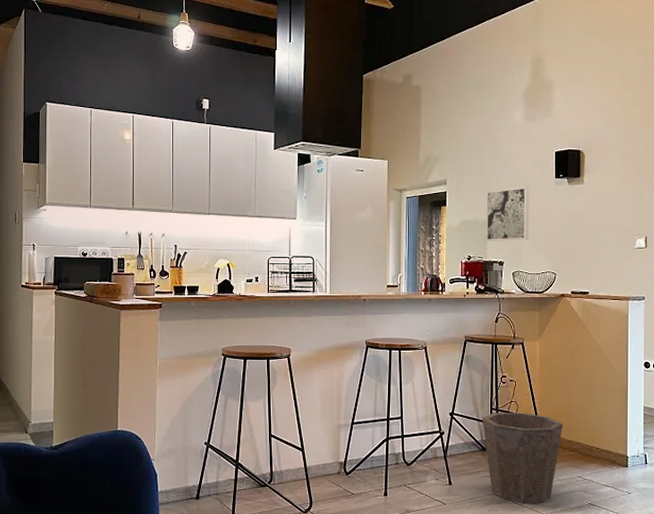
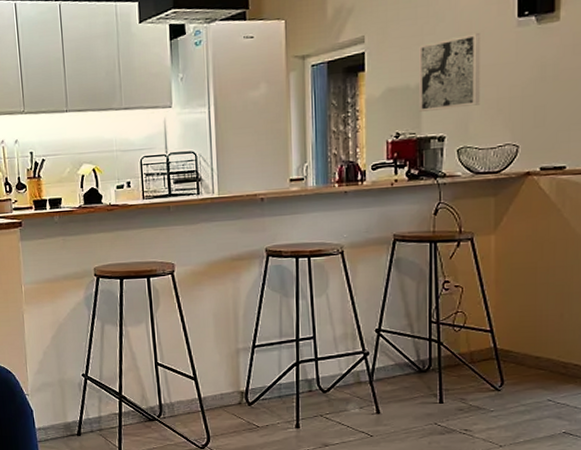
waste bin: present [482,413,563,504] -> none [417,325,527,434]

